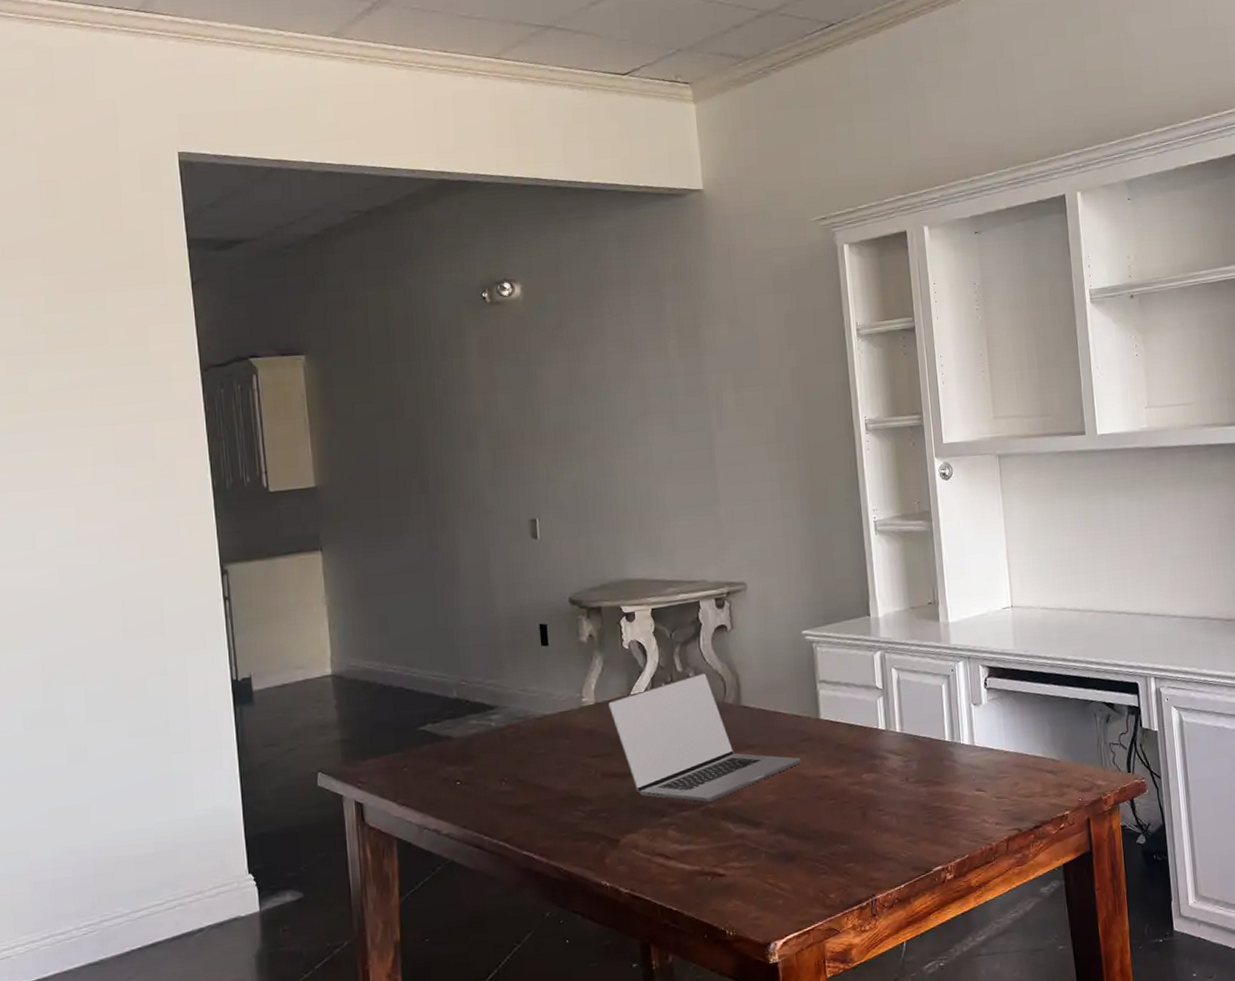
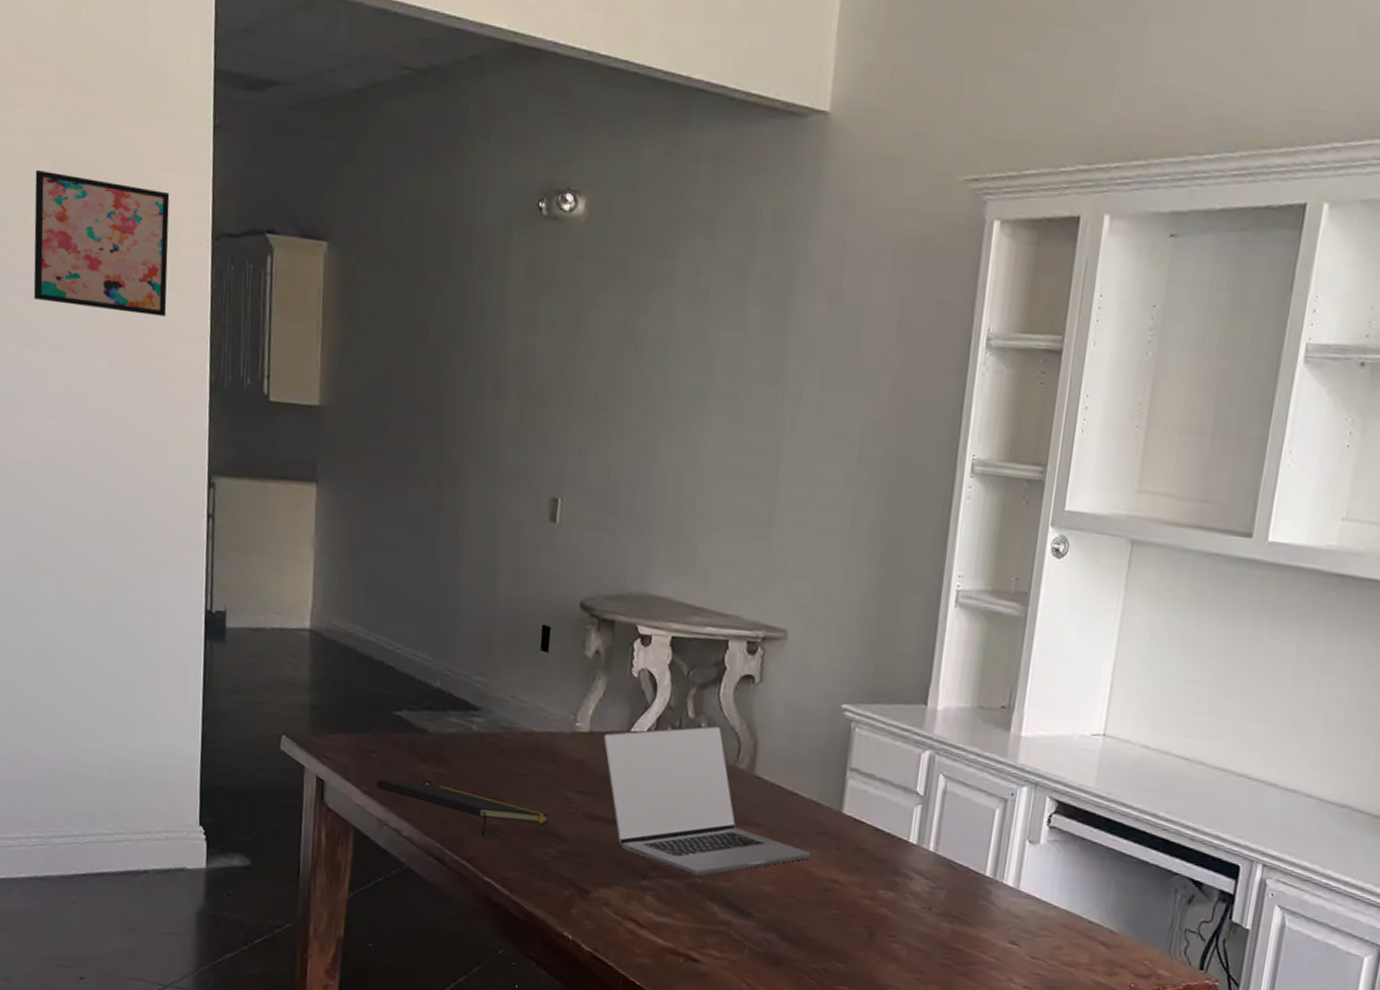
wall art: none [30,341,166,450] -> present [33,170,170,317]
notepad: none [411,781,572,817] -> present [376,779,549,837]

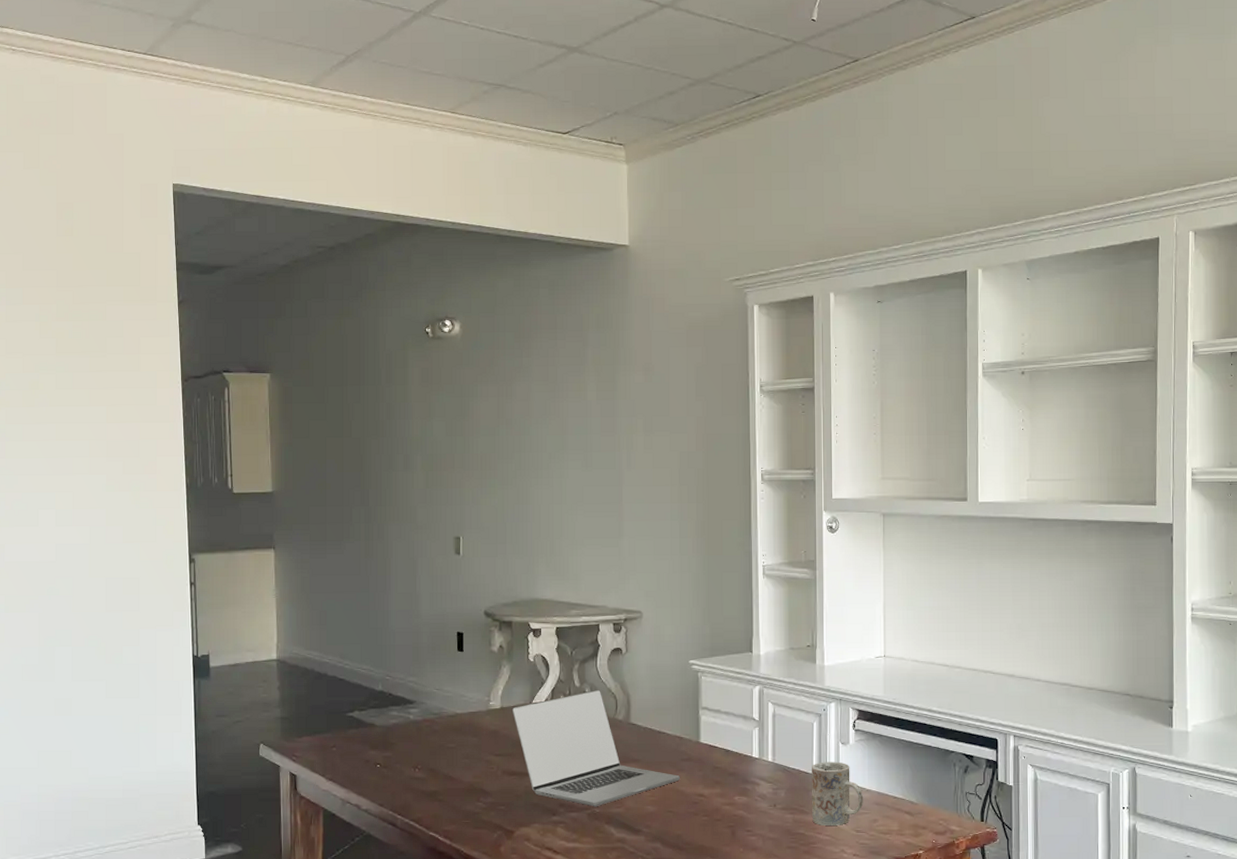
wall art: present [33,170,170,317] -> none [42,347,149,441]
notepad: present [376,779,549,837] -> none [337,765,476,801]
mug: none [976,861,1048,947] -> present [812,762,864,825]

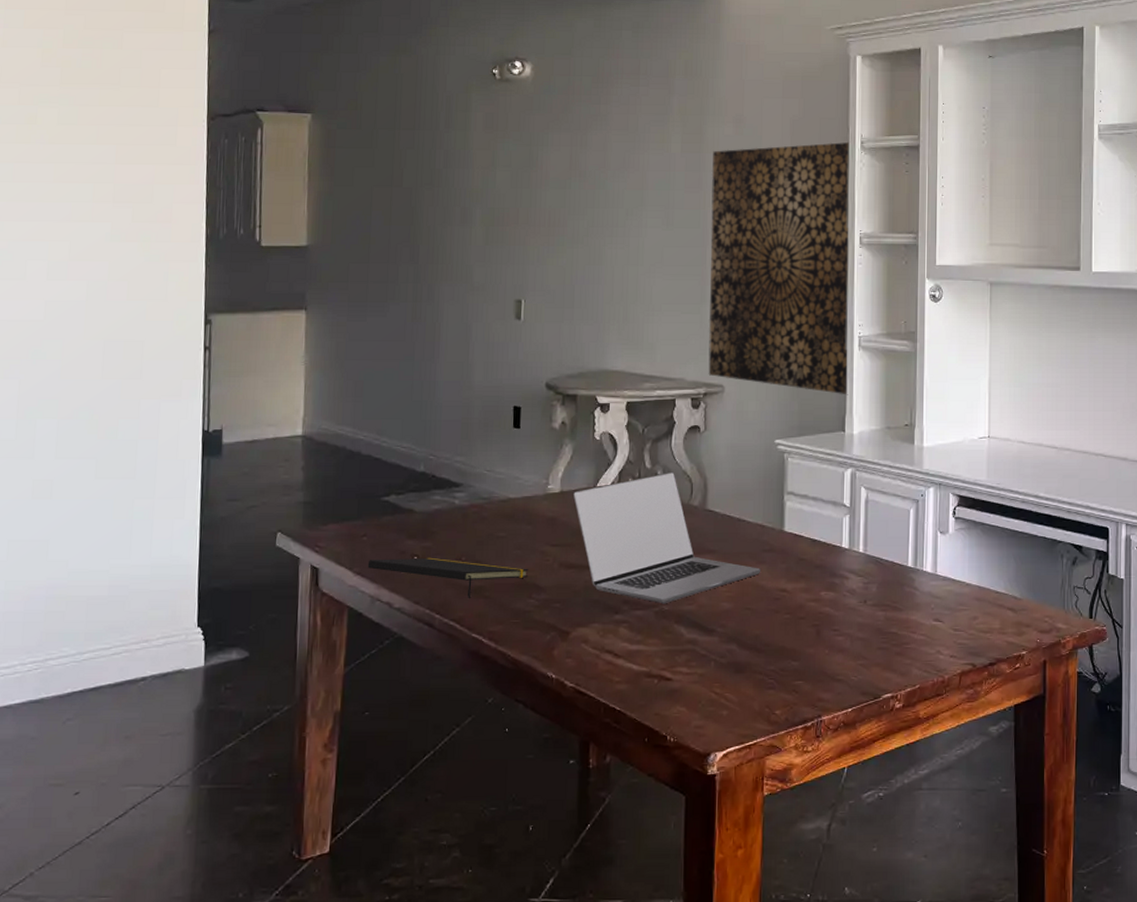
notepad: none [337,765,476,801] -> present [367,557,529,598]
wall art: none [624,386,755,619] -> present [708,142,850,395]
mug: present [812,762,864,825] -> none [906,553,963,624]

